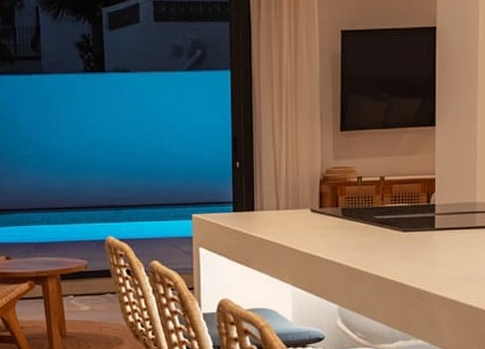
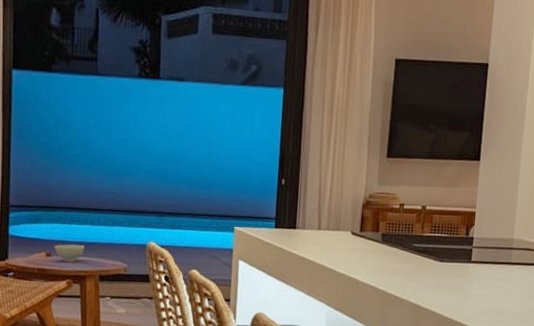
bowl: none [13,246,43,264] -> present [54,244,84,262]

